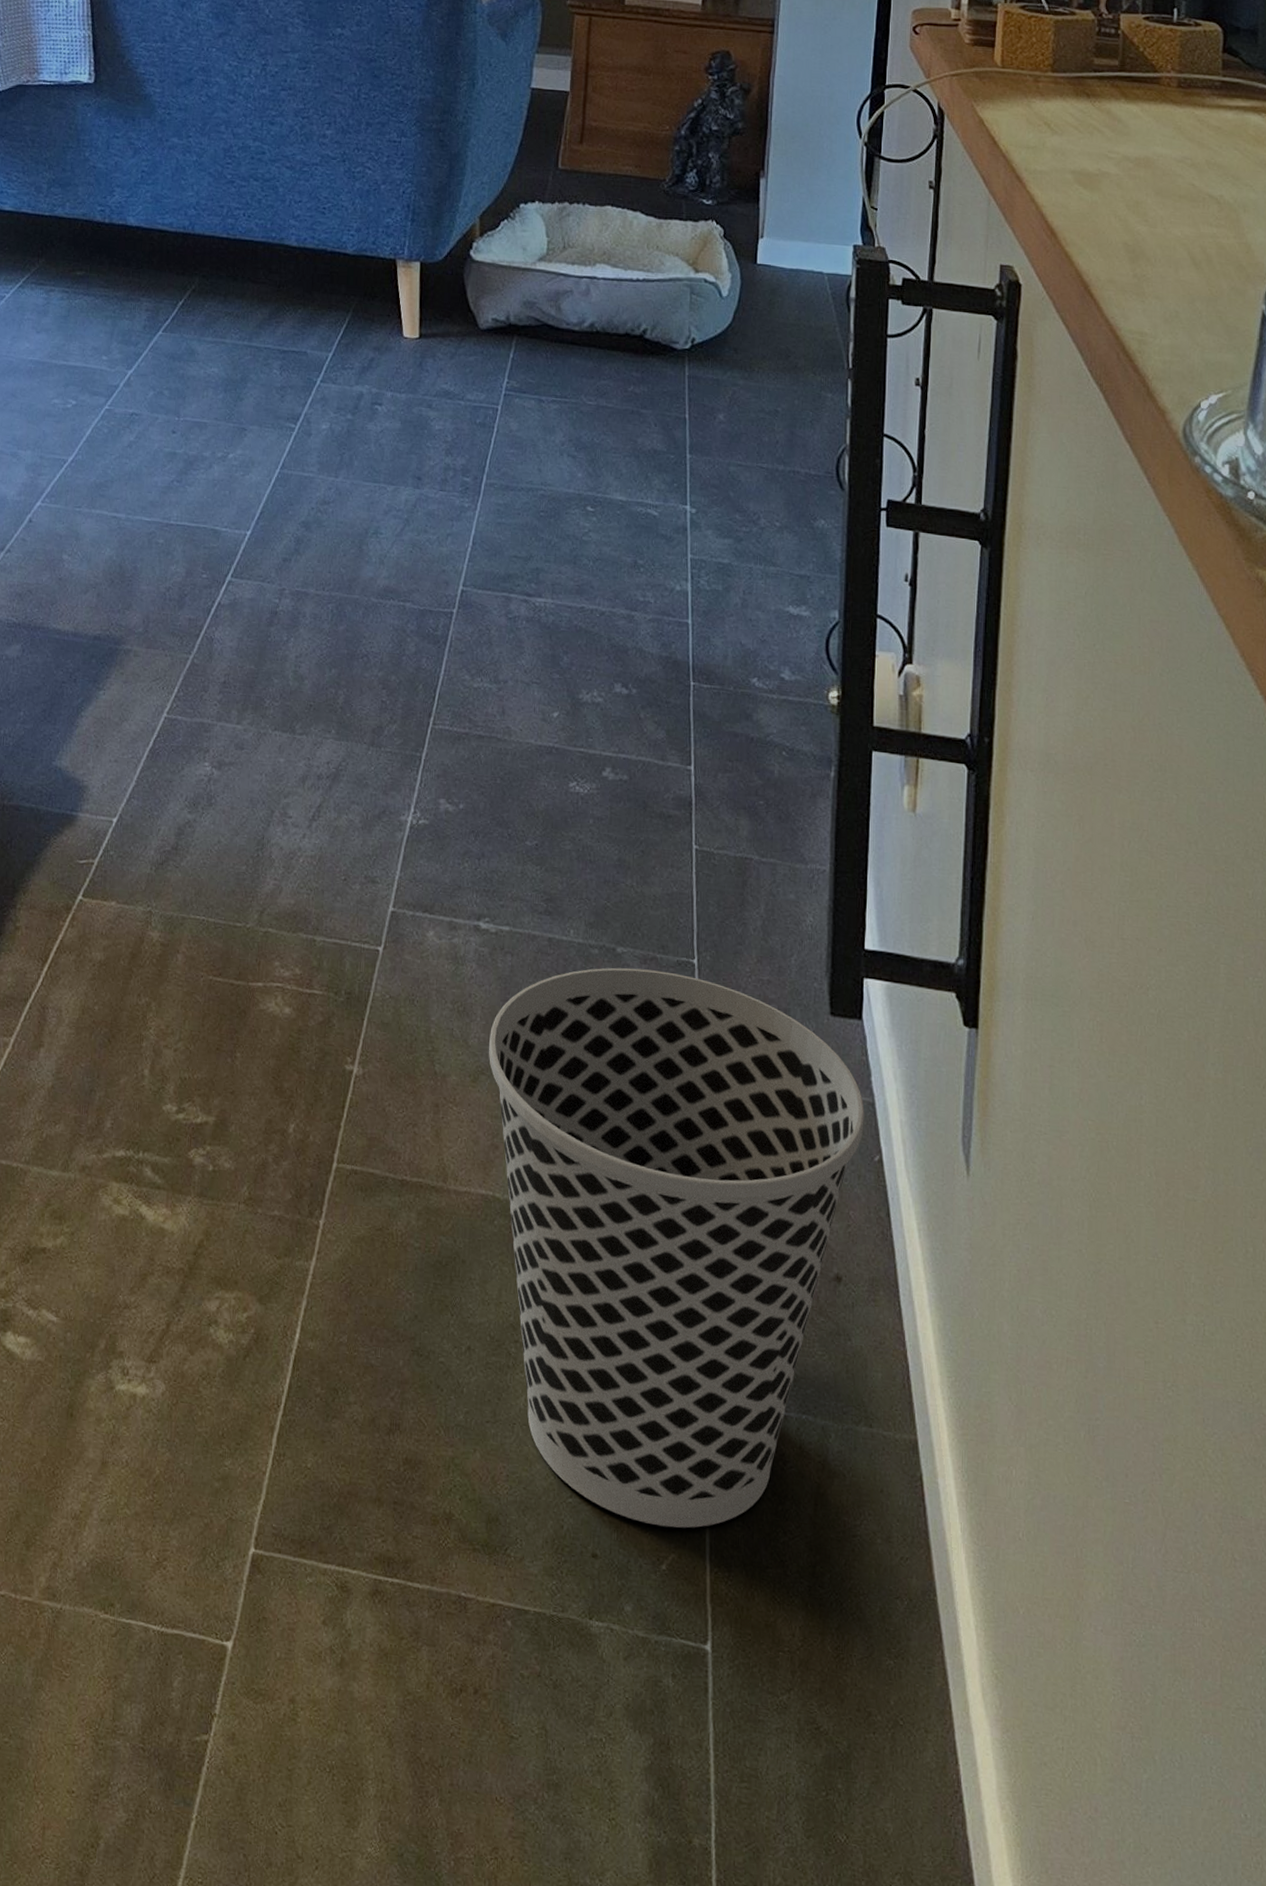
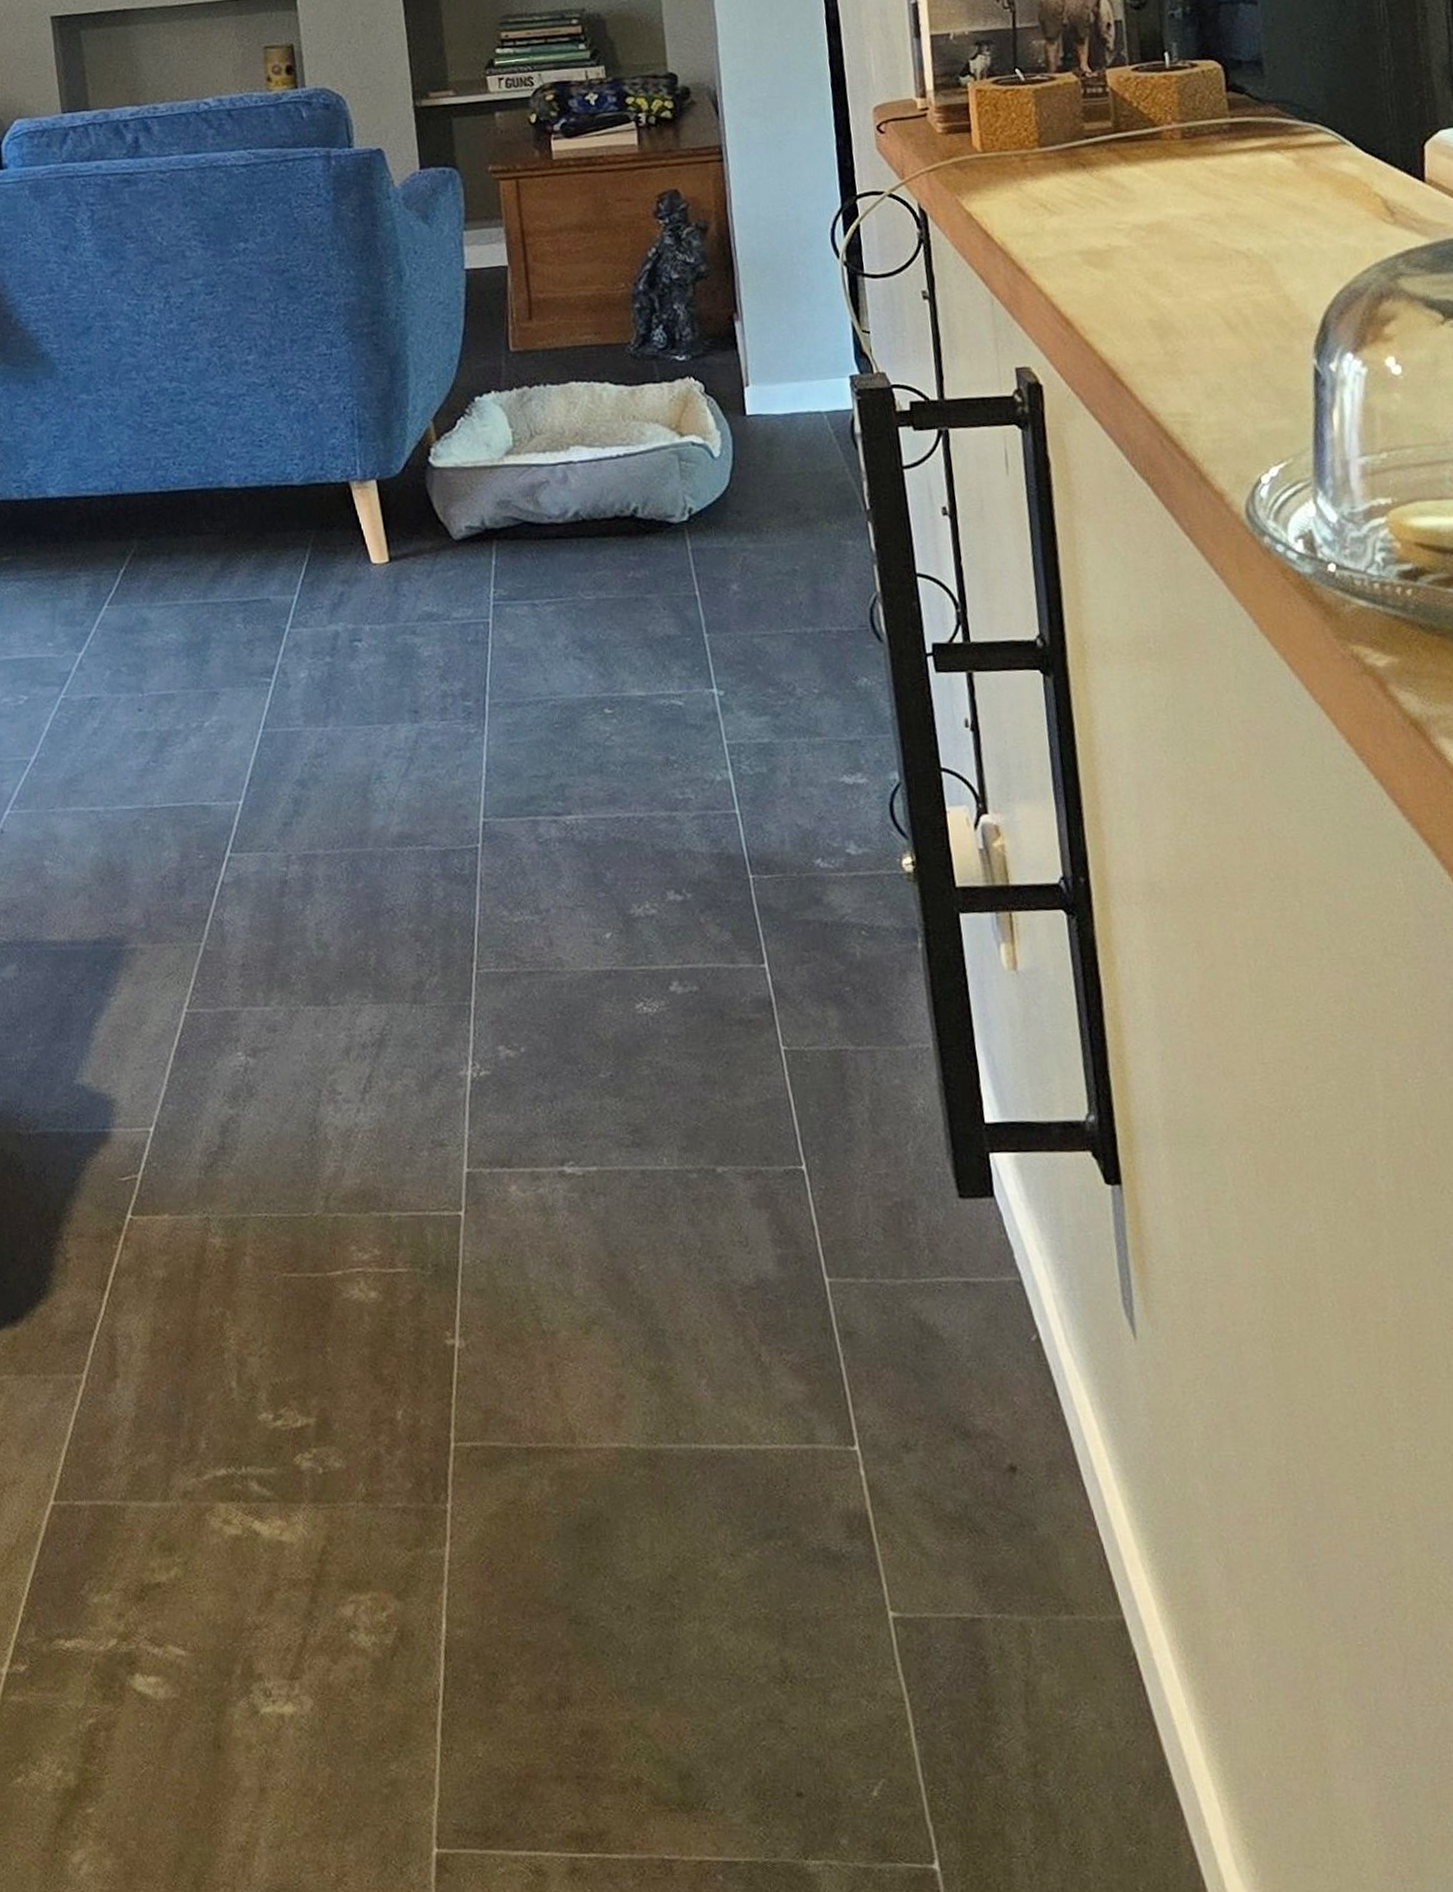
wastebasket: present [488,967,865,1528] -> none [595,1183,1015,1753]

